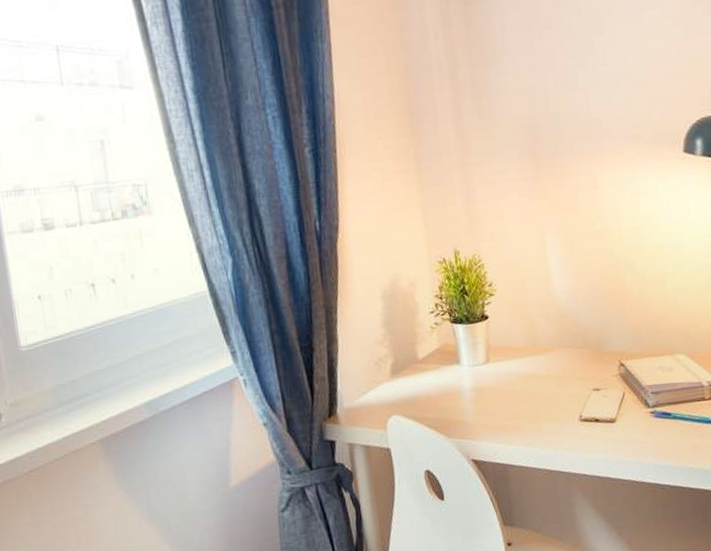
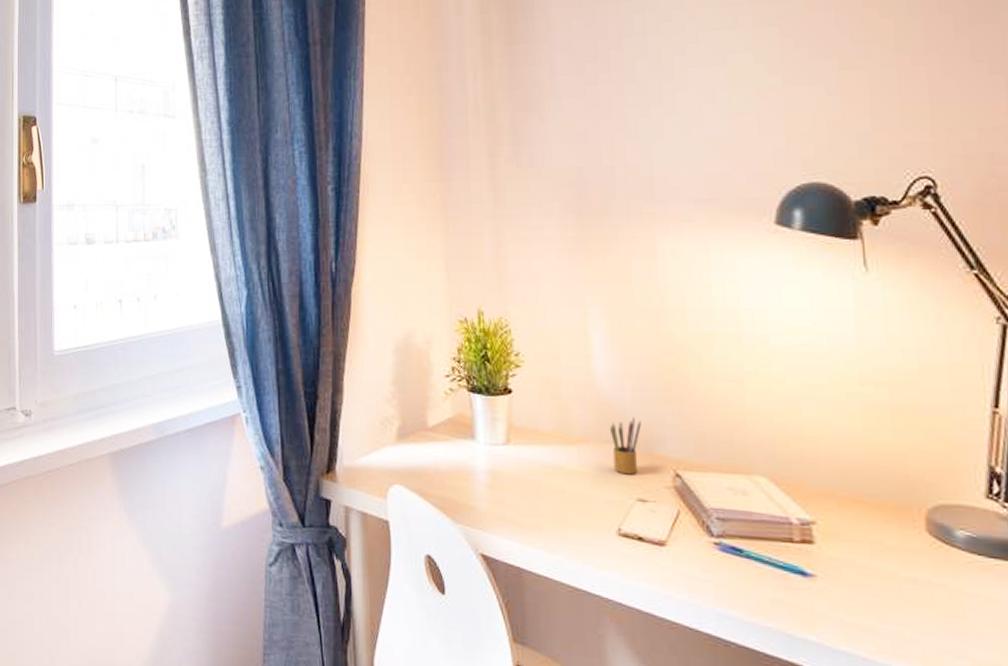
pencil box: none [568,323,593,371] -> present [609,417,641,475]

